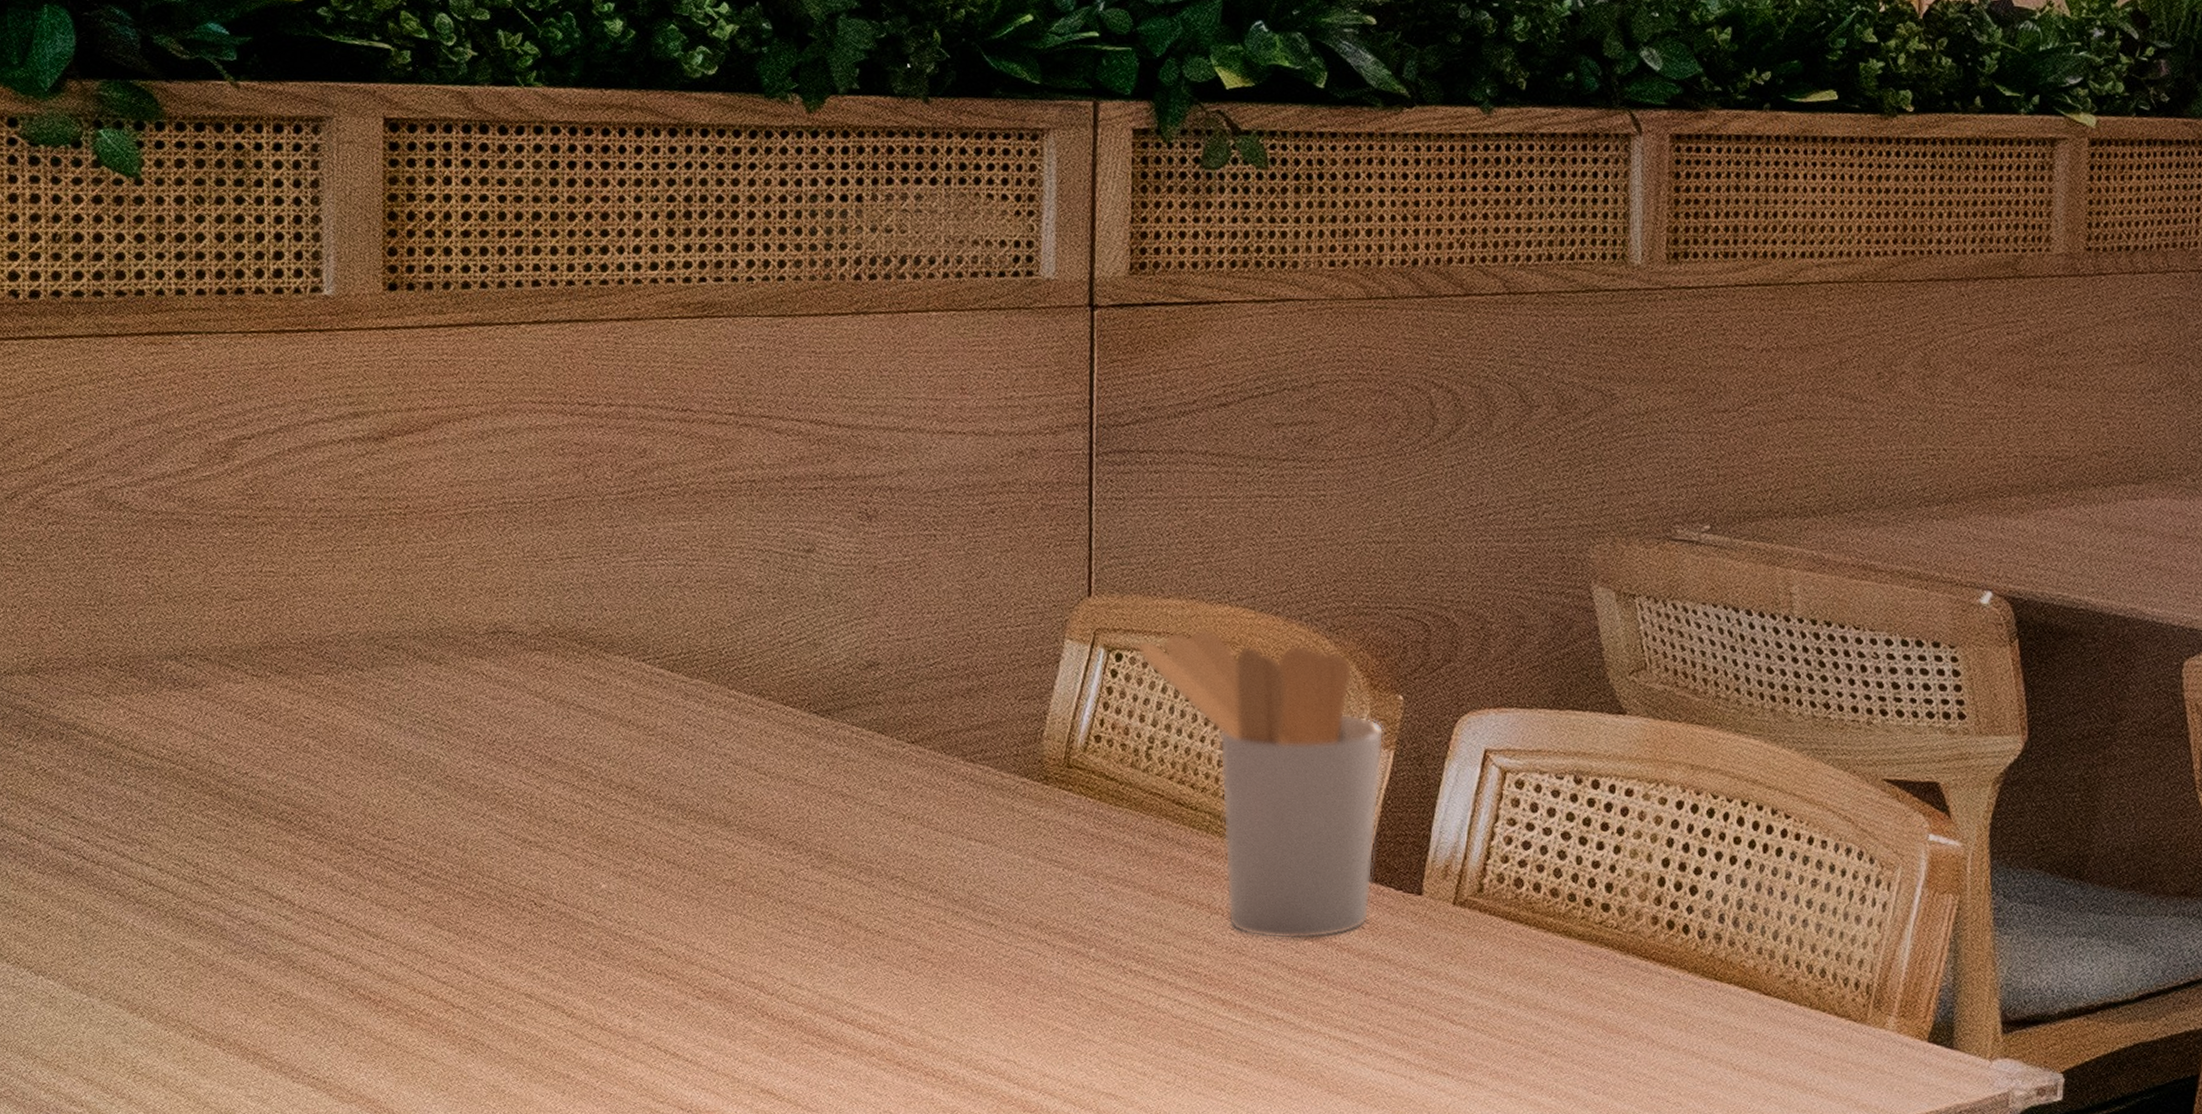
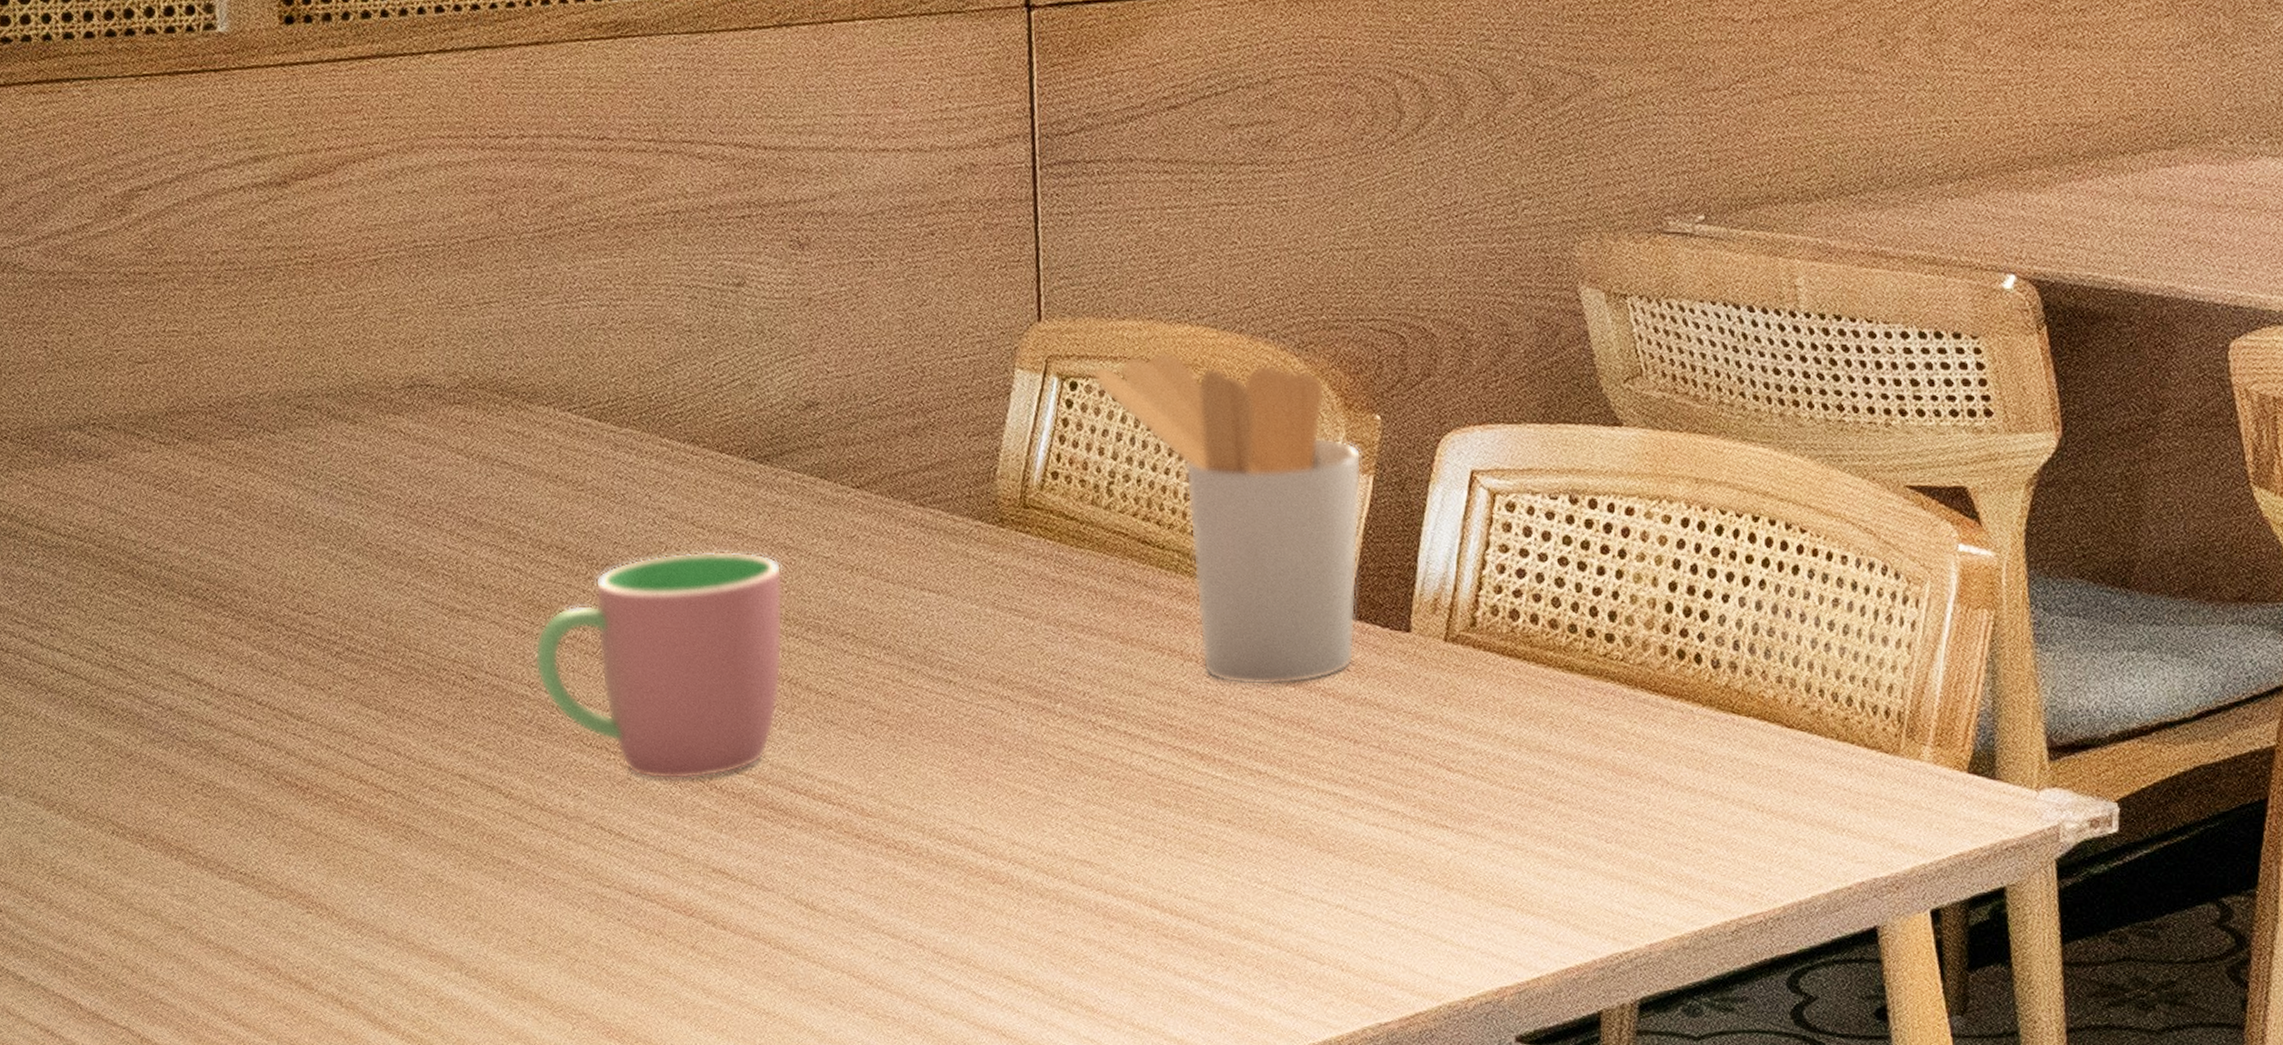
cup: none [600,795,838,1006] -> present [534,550,783,780]

